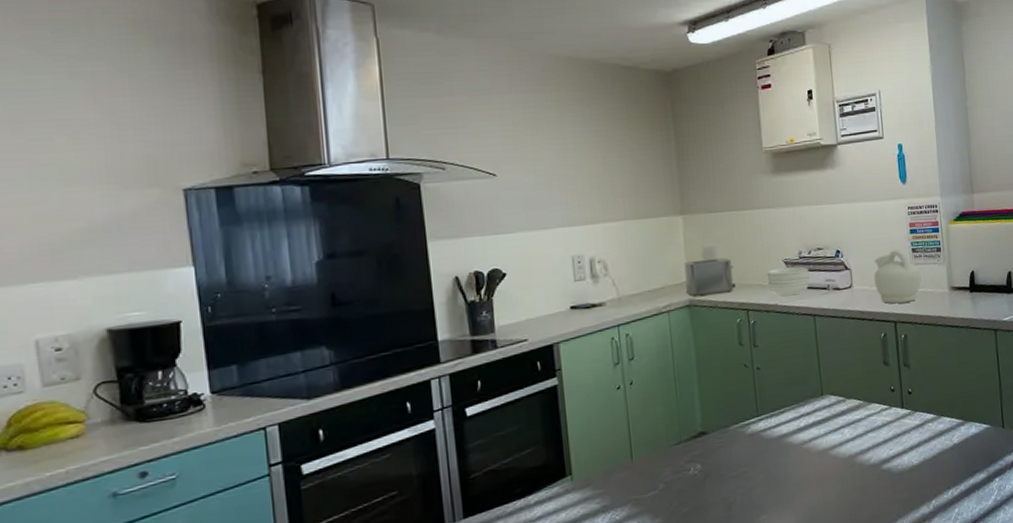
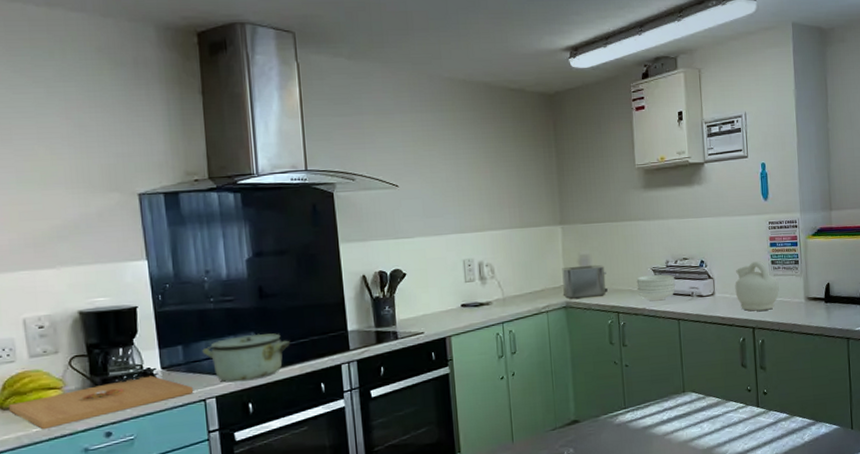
platter: none [15,401,251,473] -> present [9,375,194,430]
cooking pot: none [261,346,370,407] -> present [202,333,291,383]

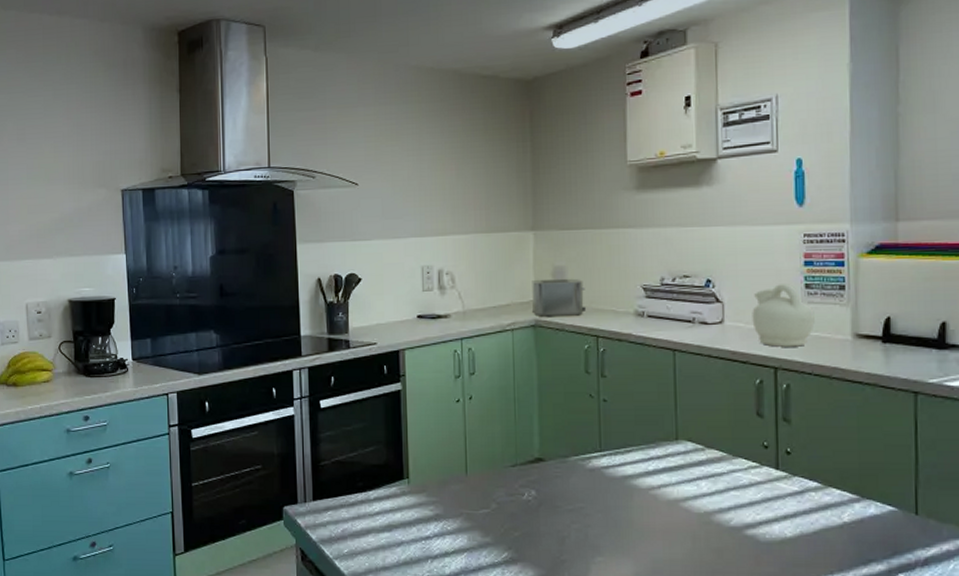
platter: present [9,375,194,430] -> none [12,365,158,408]
cooking pot: present [202,333,291,383] -> none [167,332,246,379]
bowl: present [636,274,676,302] -> none [622,294,673,326]

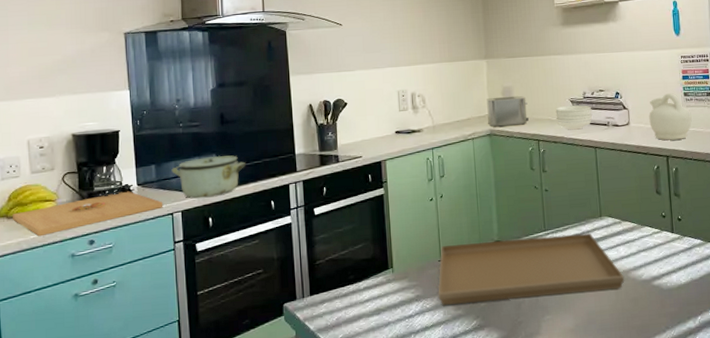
platter: none [12,365,158,408] -> present [13,191,163,237]
cooking pot: none [167,332,246,379] -> present [171,155,246,199]
serving tray: none [461,457,706,534] -> present [437,232,625,306]
bowl: none [622,294,673,326] -> present [555,105,593,130]

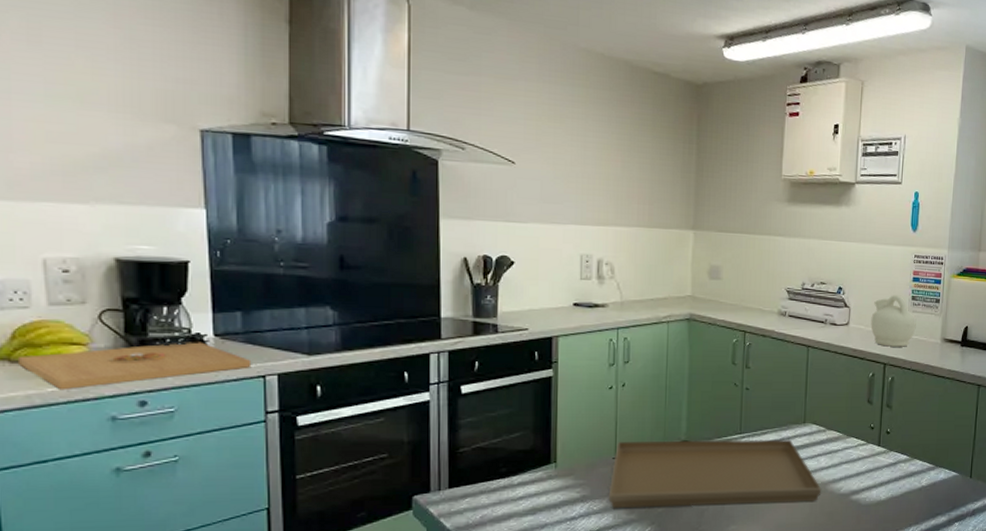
cooking pot: present [171,155,246,199] -> none [265,308,373,361]
toaster: present [486,95,529,128] -> none [687,276,737,312]
bowl: present [555,105,593,130] -> none [768,296,810,324]

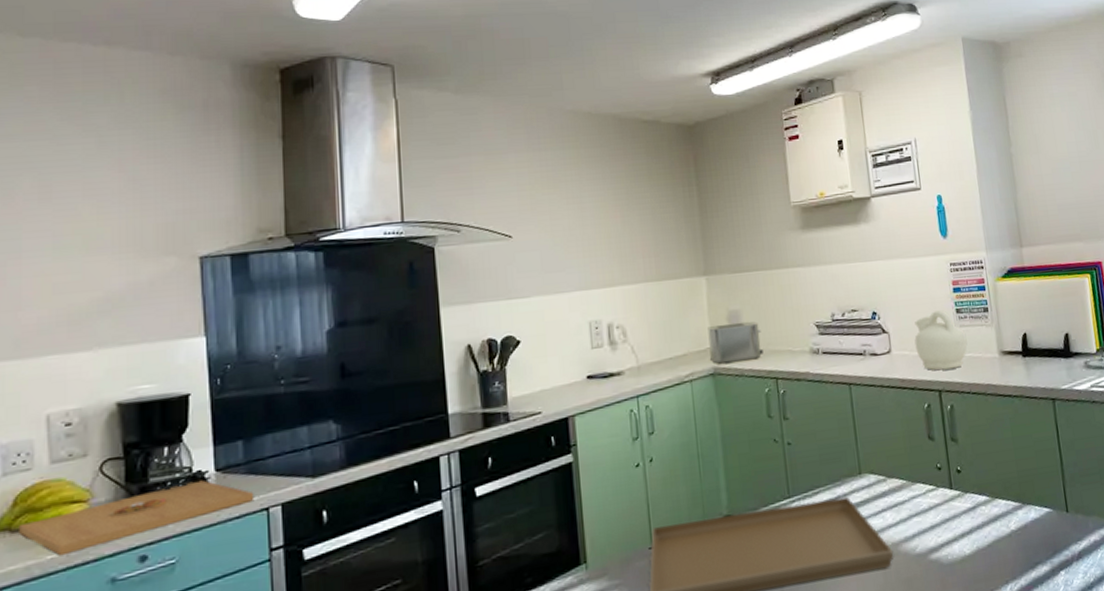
toaster: none [687,276,737,312] -> present [707,321,763,365]

